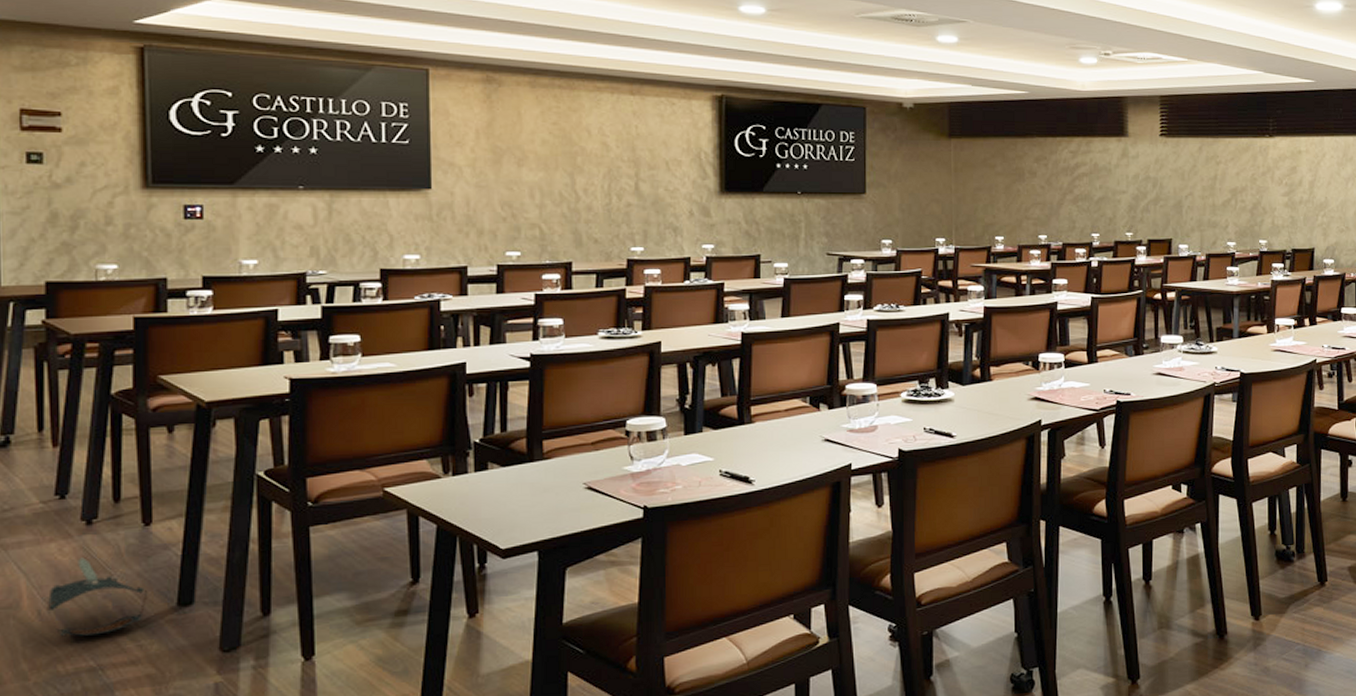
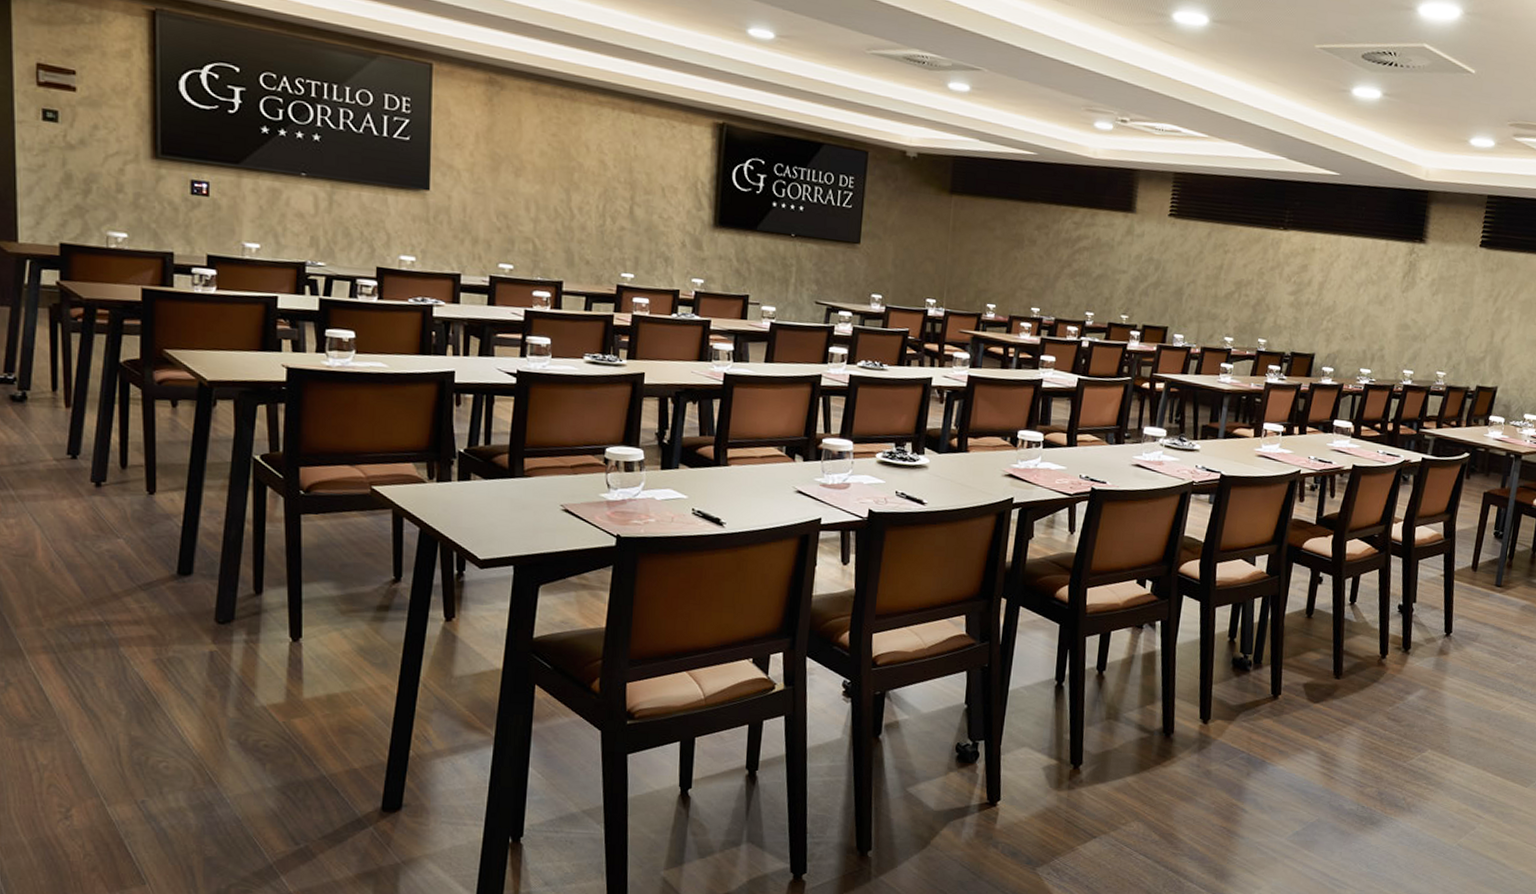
pencil case: present [46,557,148,637] -> none [59,517,151,593]

